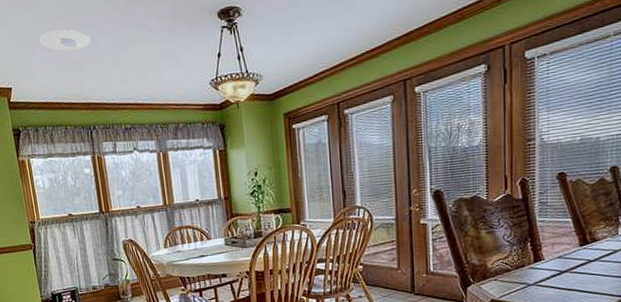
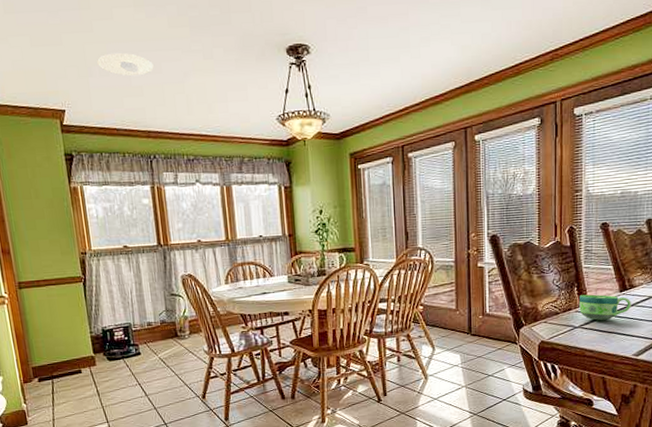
cup: none [534,249,593,277] -> present [579,294,631,320]

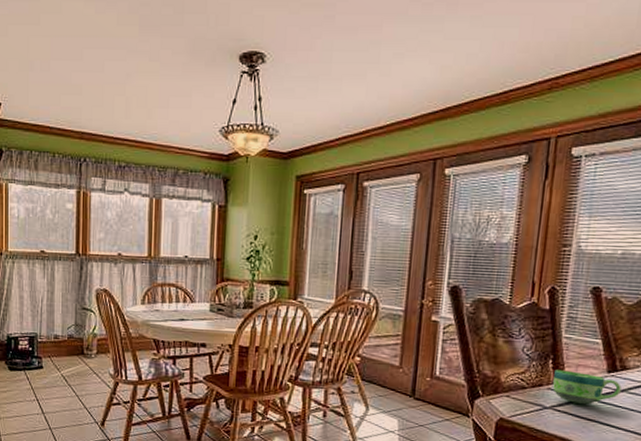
recessed light: present [97,52,154,77] -> none [40,48,96,74]

